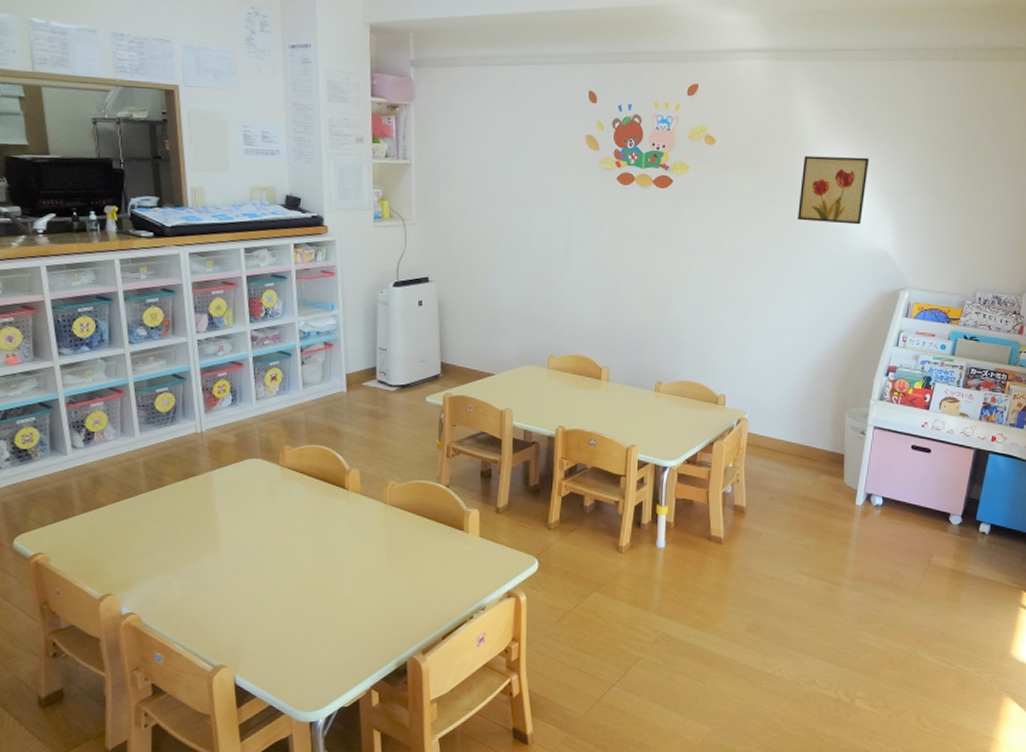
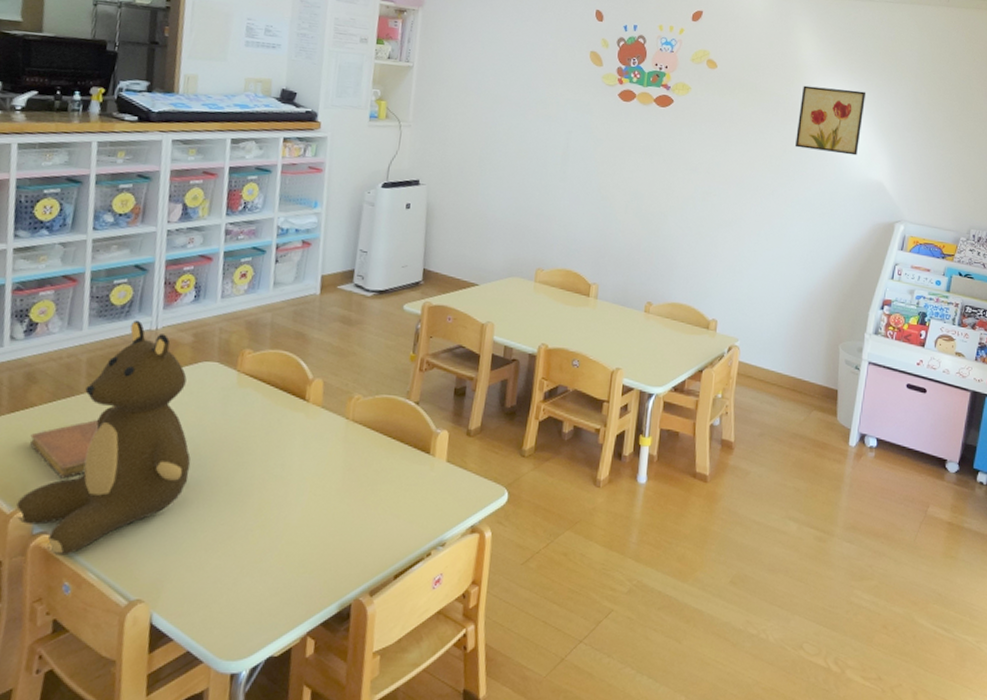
teddy bear: none [103,424,250,632] -> present [15,319,191,556]
notebook: none [105,515,164,567] -> present [30,420,99,479]

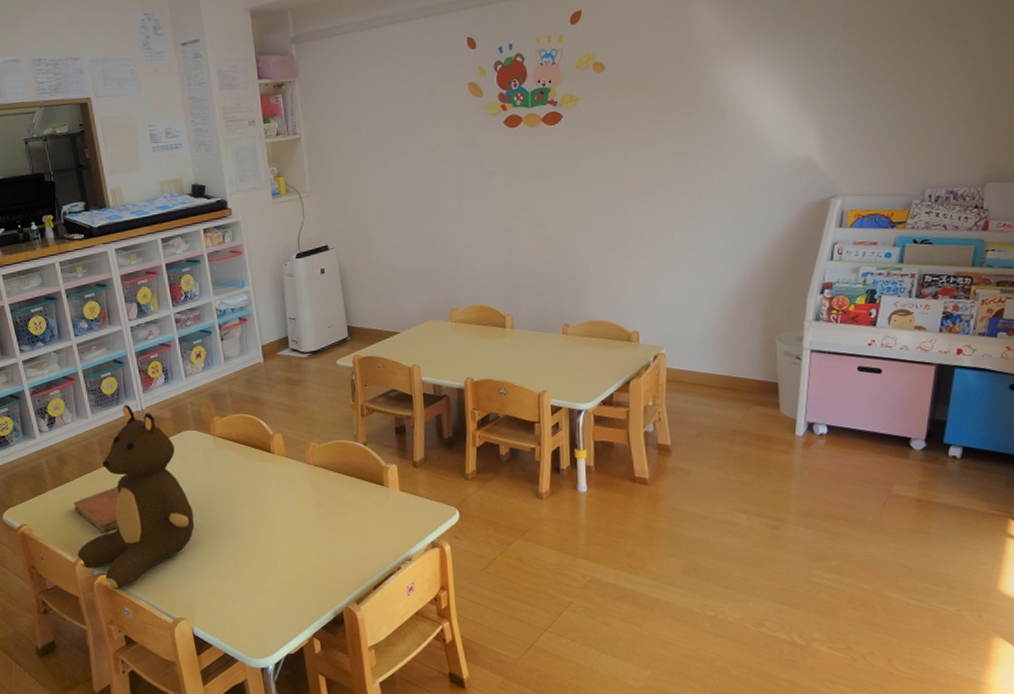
wall art: present [795,85,867,156] -> none [703,58,783,138]

